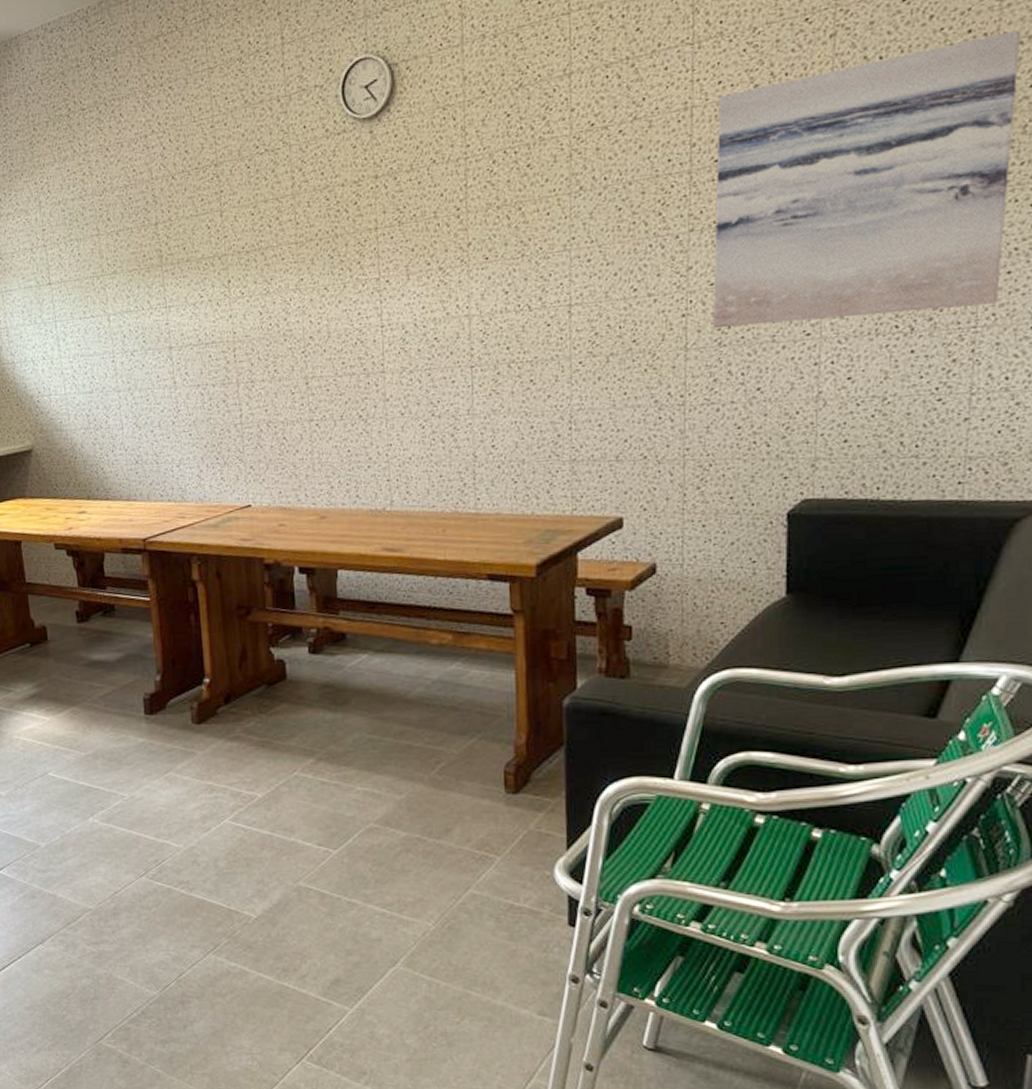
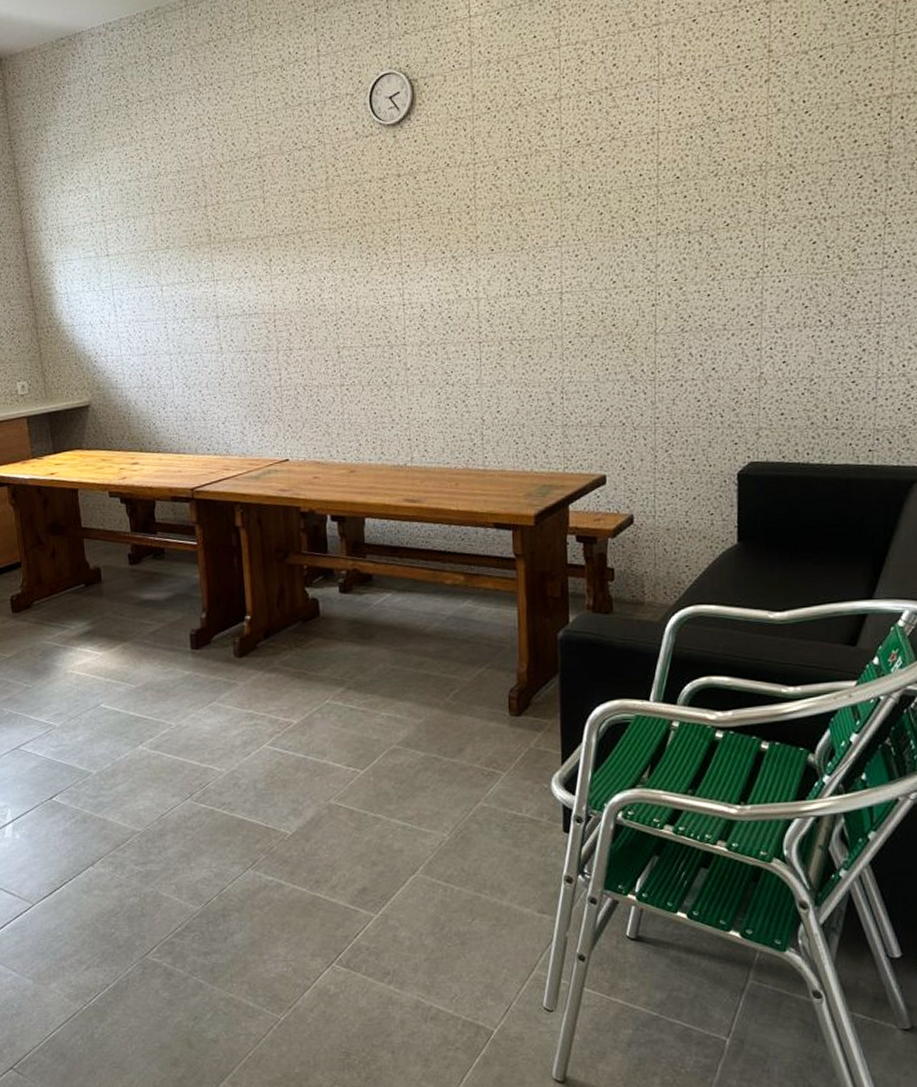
wall art: present [712,30,1021,328] -> none [676,86,909,317]

